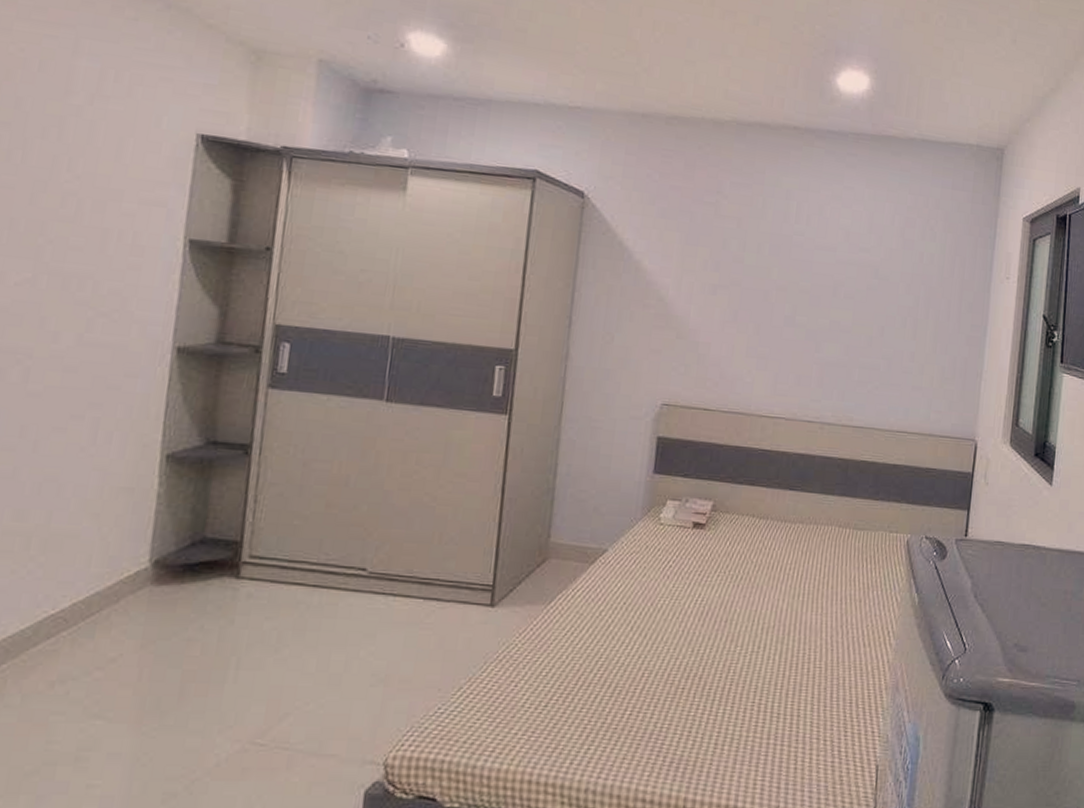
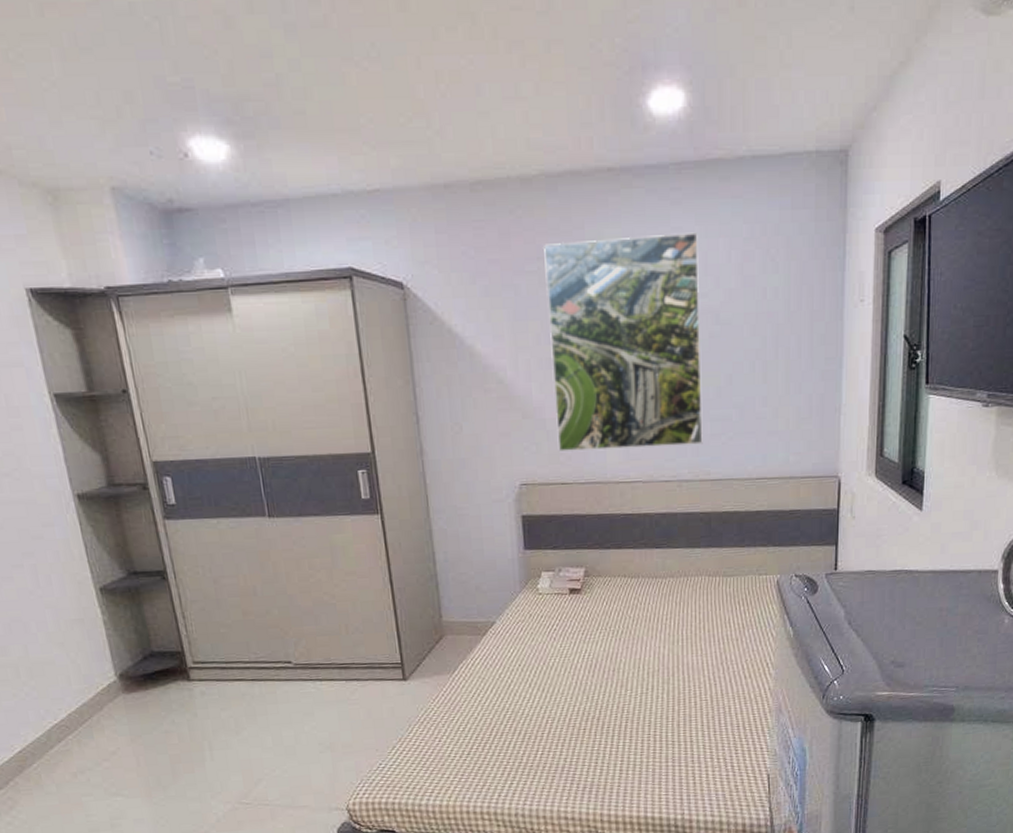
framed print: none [706,181,867,390] -> present [544,232,703,451]

